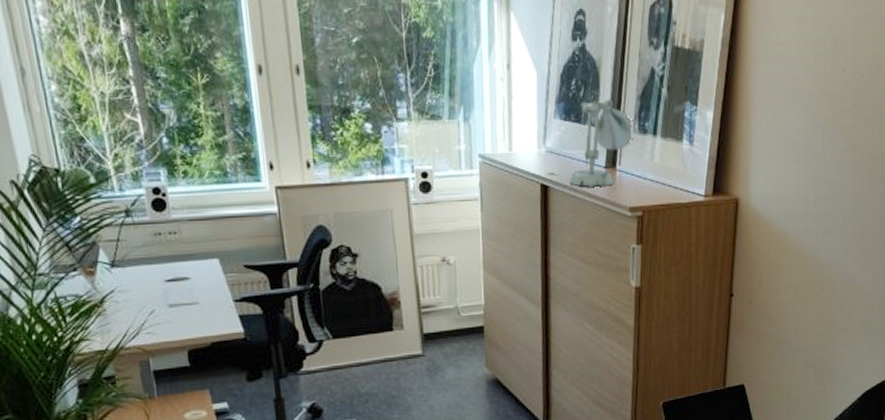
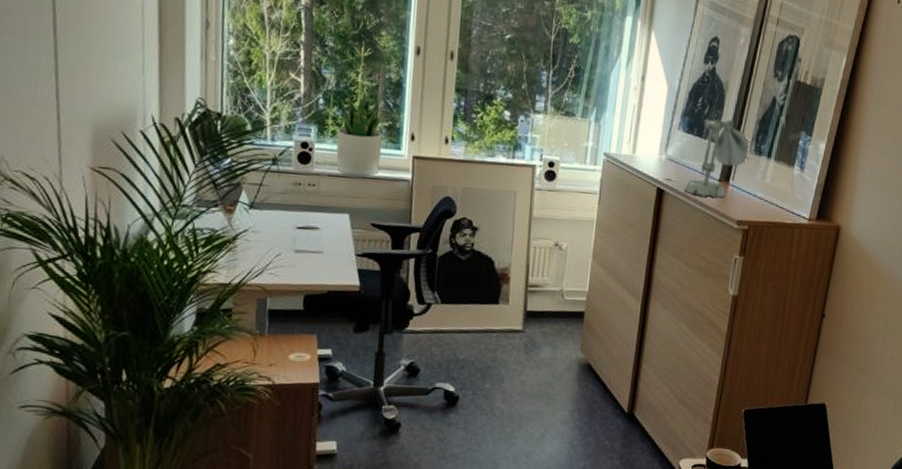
planter: none [185,120,242,217] -> present [336,91,385,177]

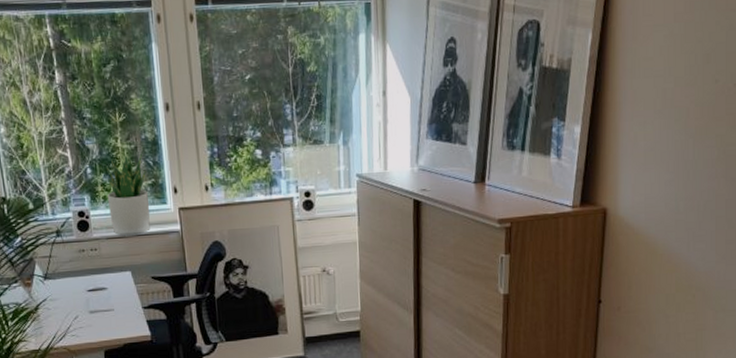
desk lamp: present [685,119,751,198] -> none [441,119,502,202]

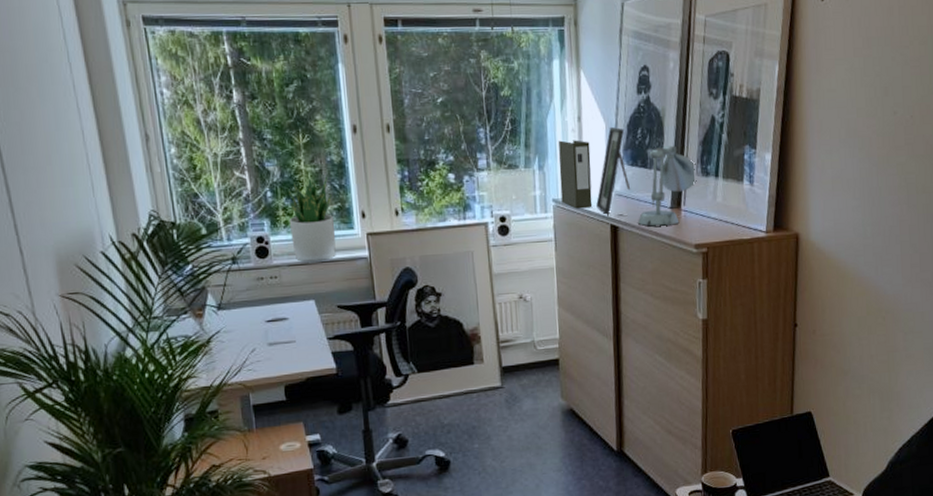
binder: none [363,114,396,184] -> present [558,140,593,209]
picture frame: none [400,100,435,190] -> present [596,126,631,215]
desk lamp: none [441,119,502,202] -> present [638,145,697,227]

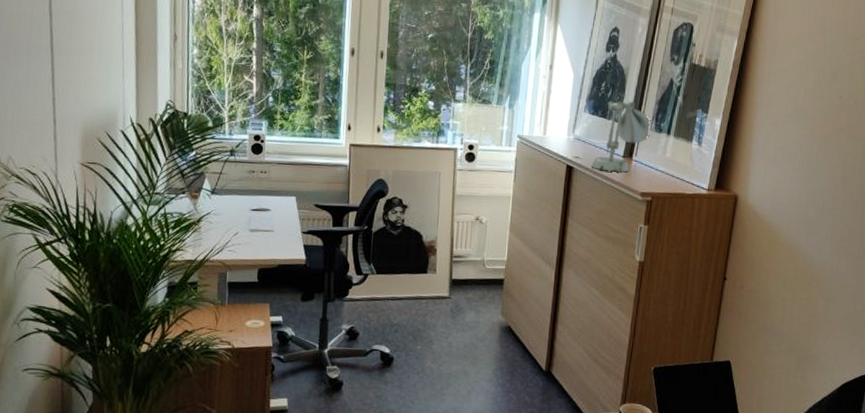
planter: present [287,174,336,263] -> none [284,88,325,164]
binder: present [558,140,593,209] -> none [525,84,558,148]
picture frame: present [596,126,631,215] -> none [556,77,591,156]

